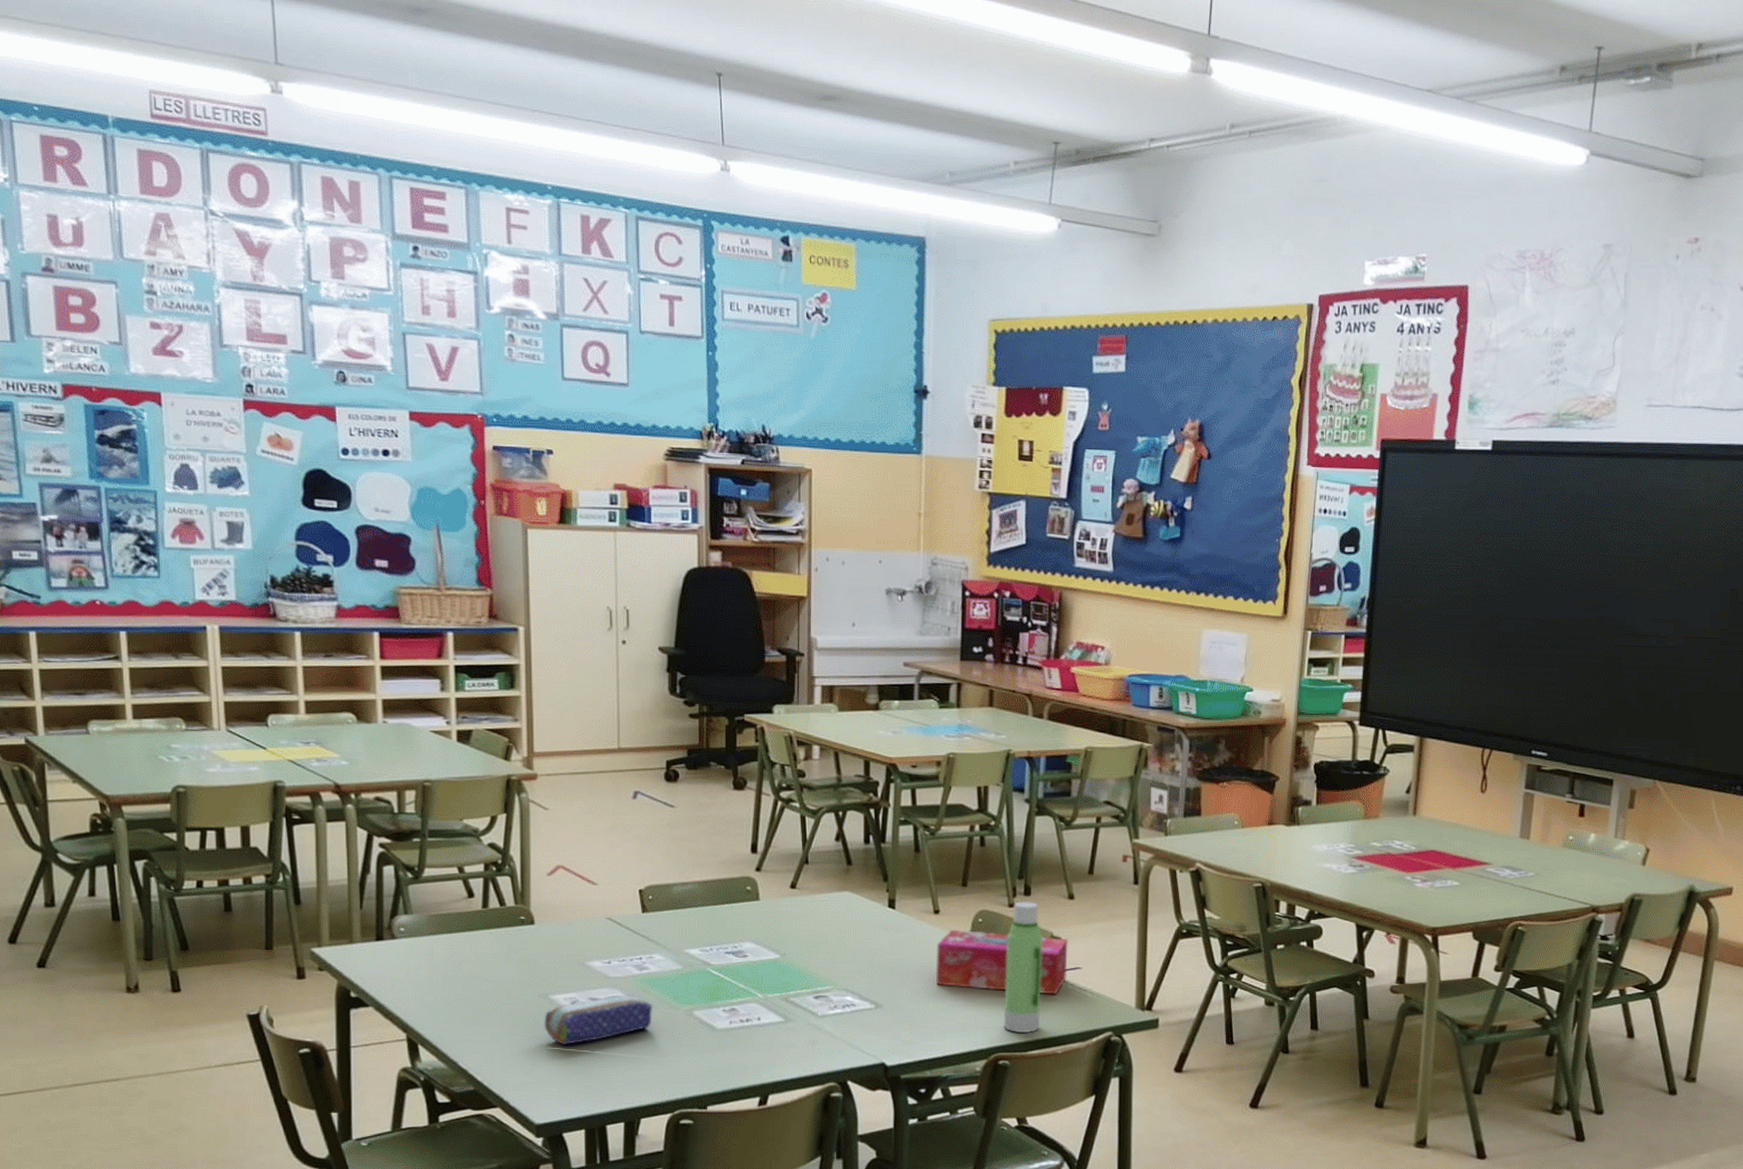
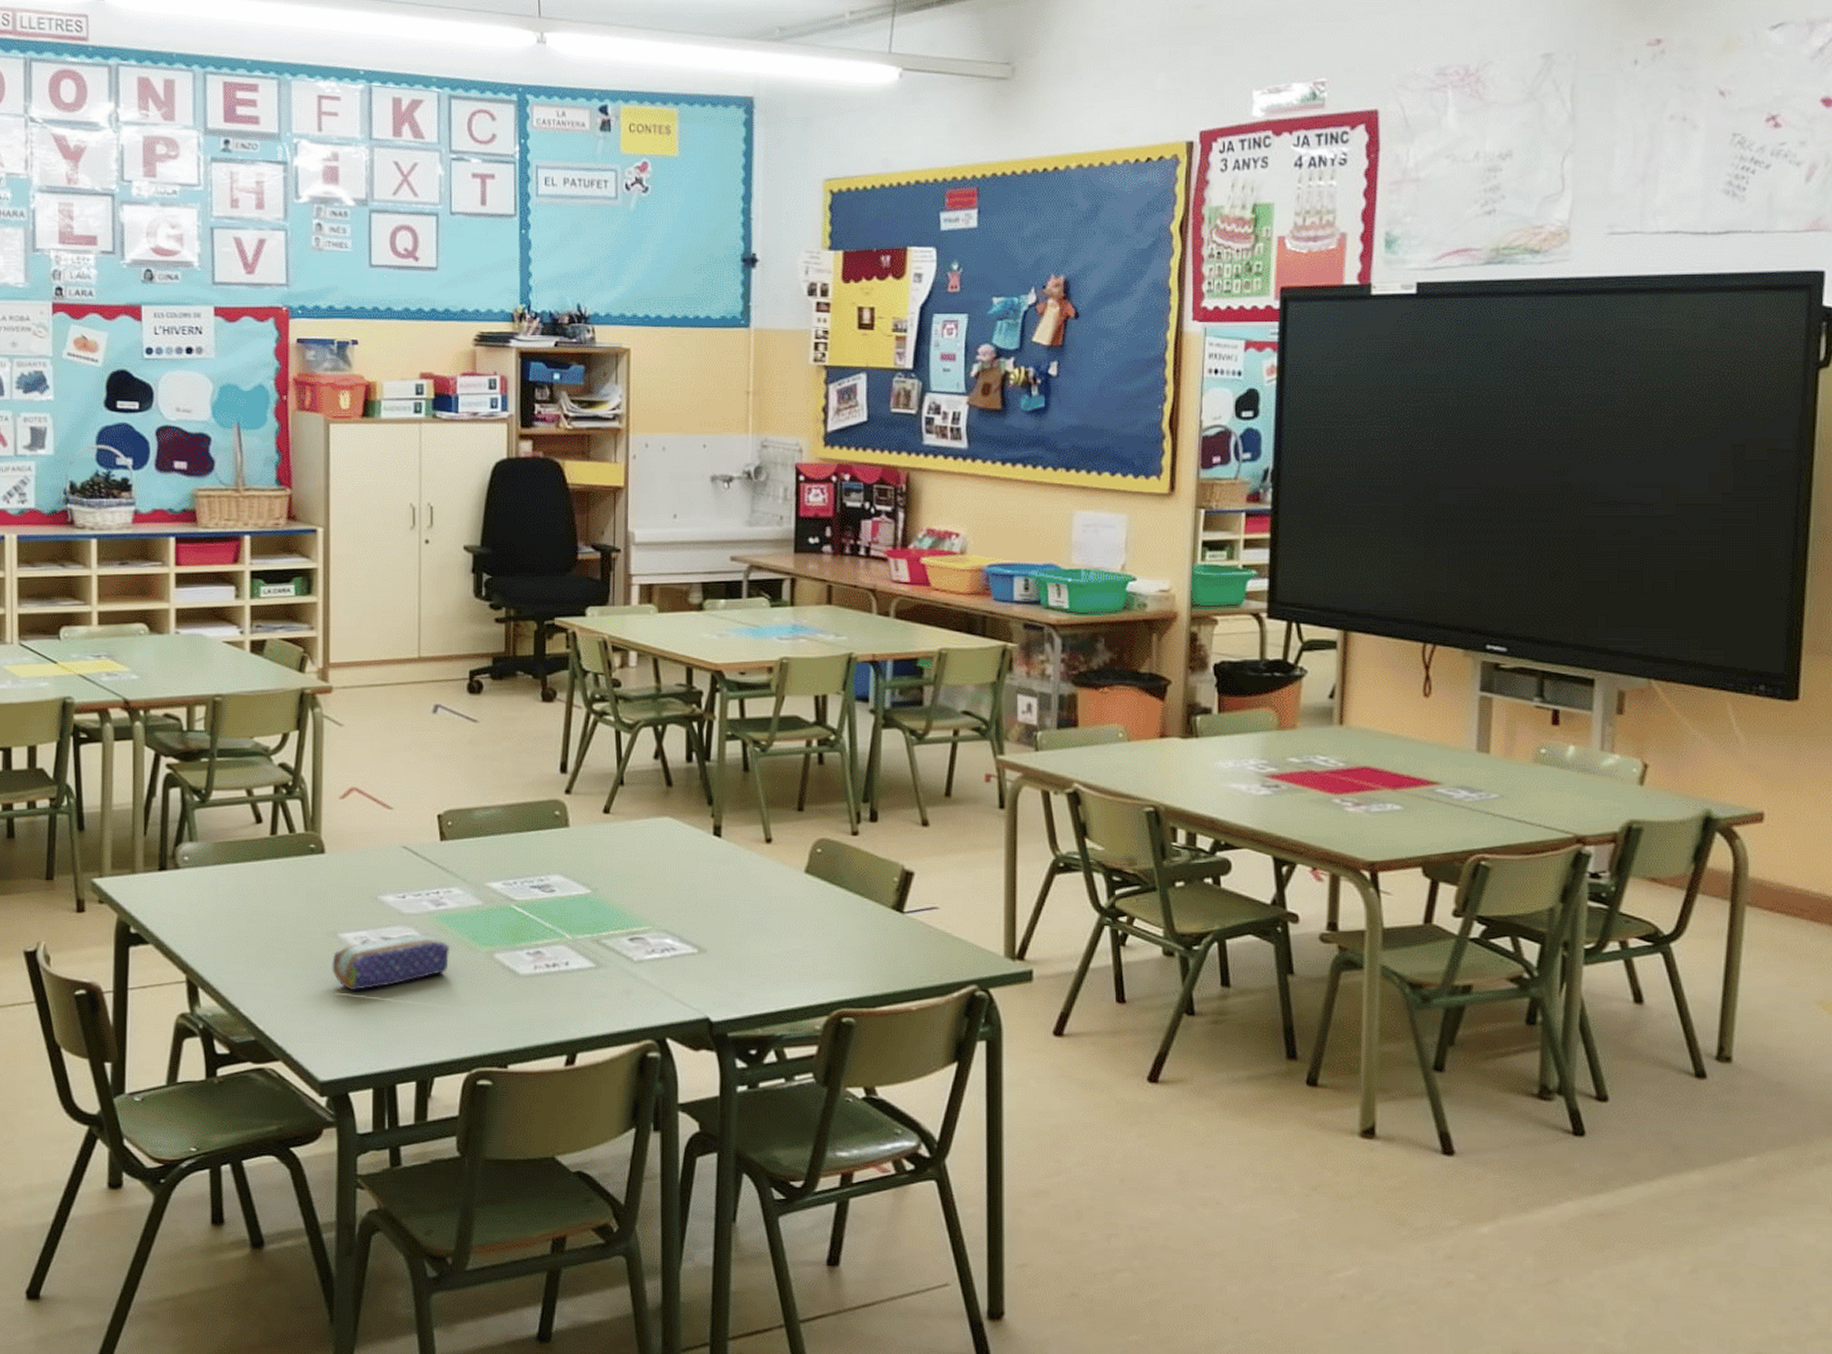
tissue box: present [935,930,1068,995] -> none [767,862,922,940]
water bottle: present [1003,902,1043,1033] -> none [847,829,893,985]

